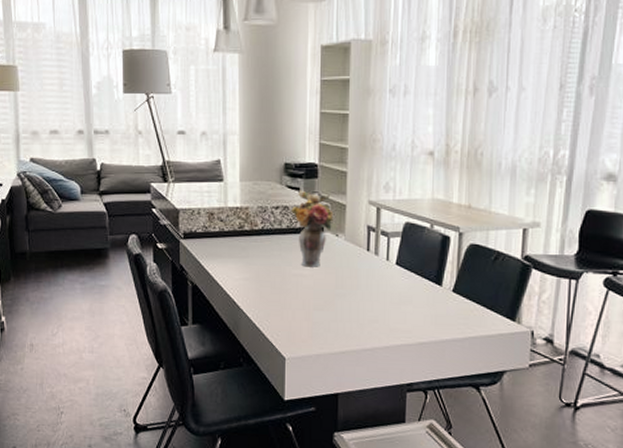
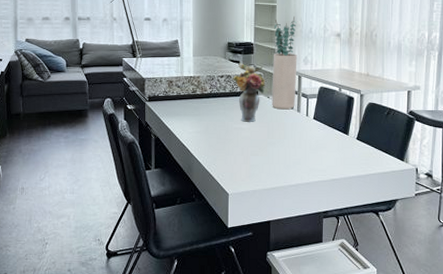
vase: none [341,127,376,252] -> present [272,16,297,110]

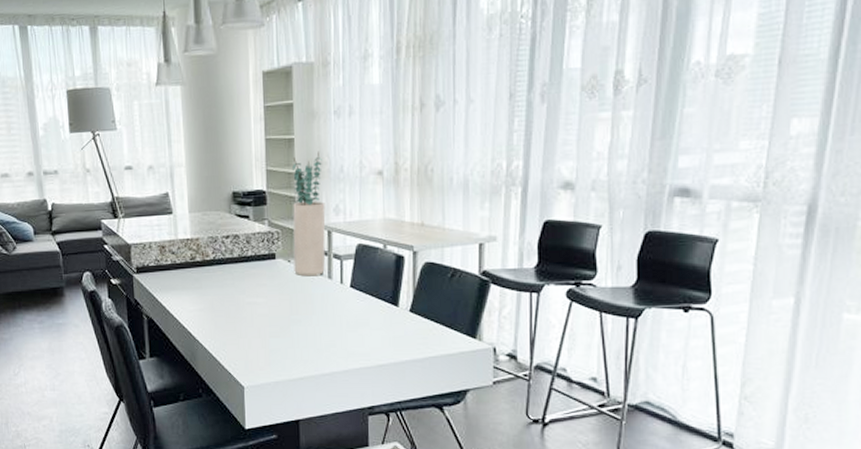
flower arrangement: present [232,62,266,122] -> none [240,216,285,295]

